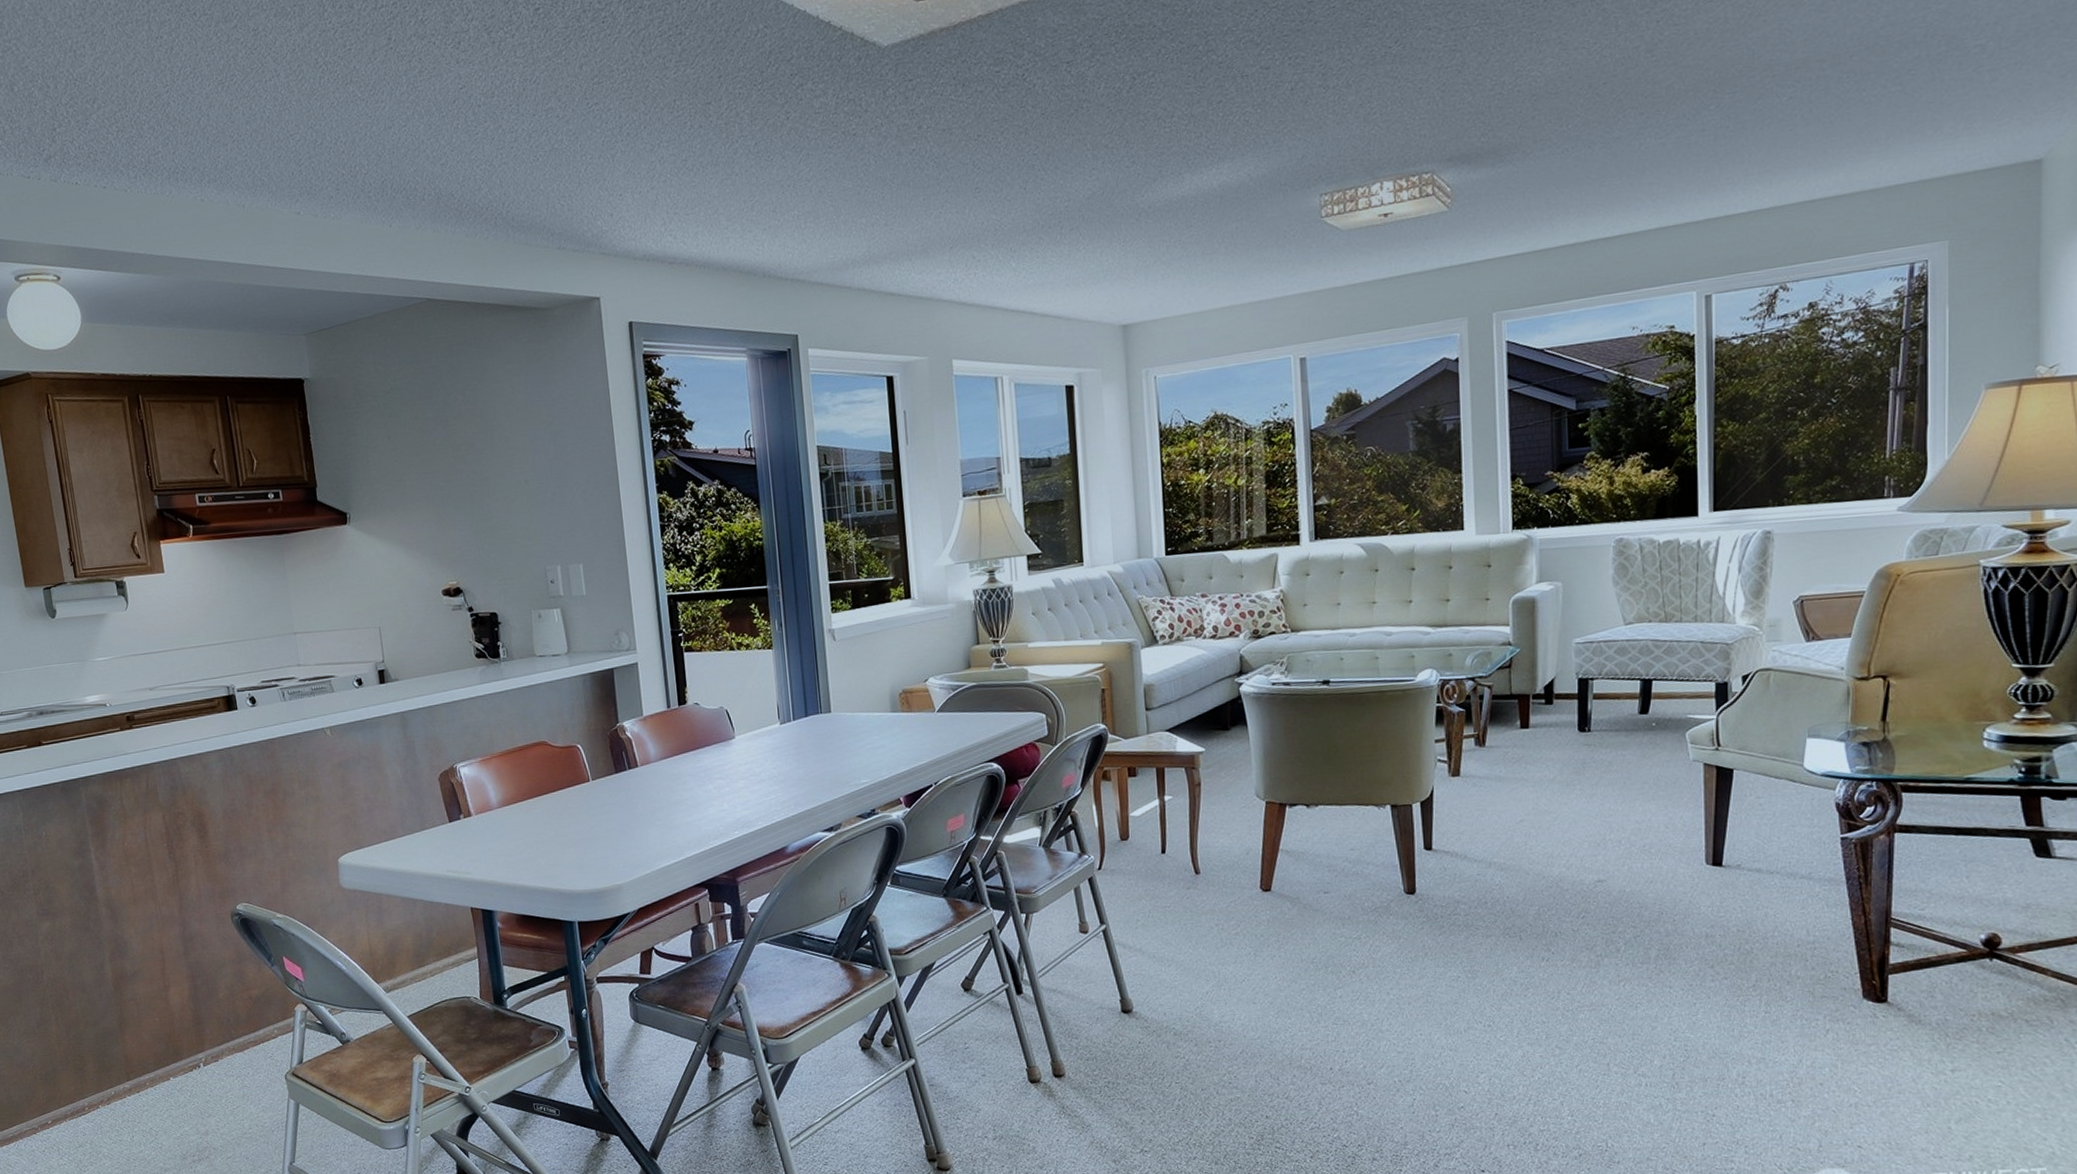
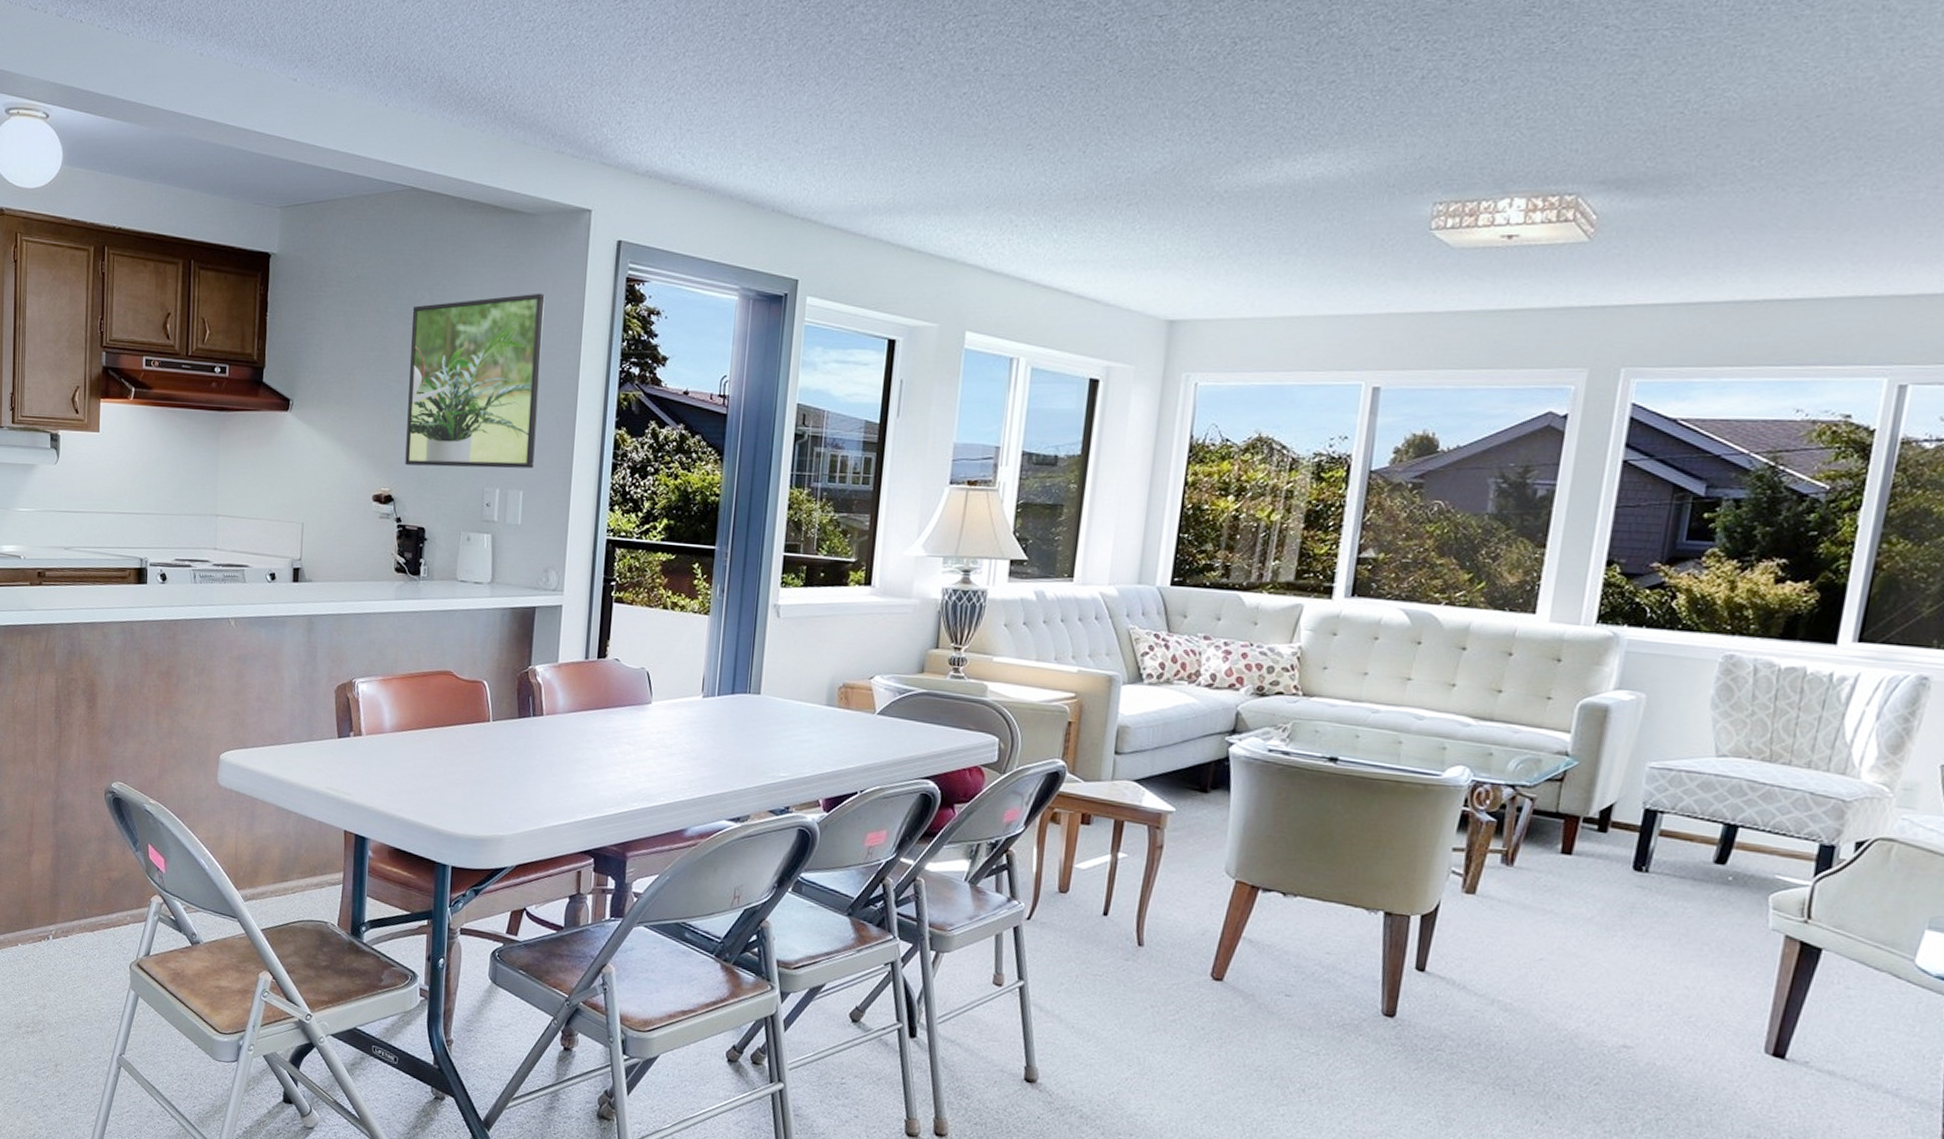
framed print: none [449,379,588,557] -> present [405,293,545,469]

